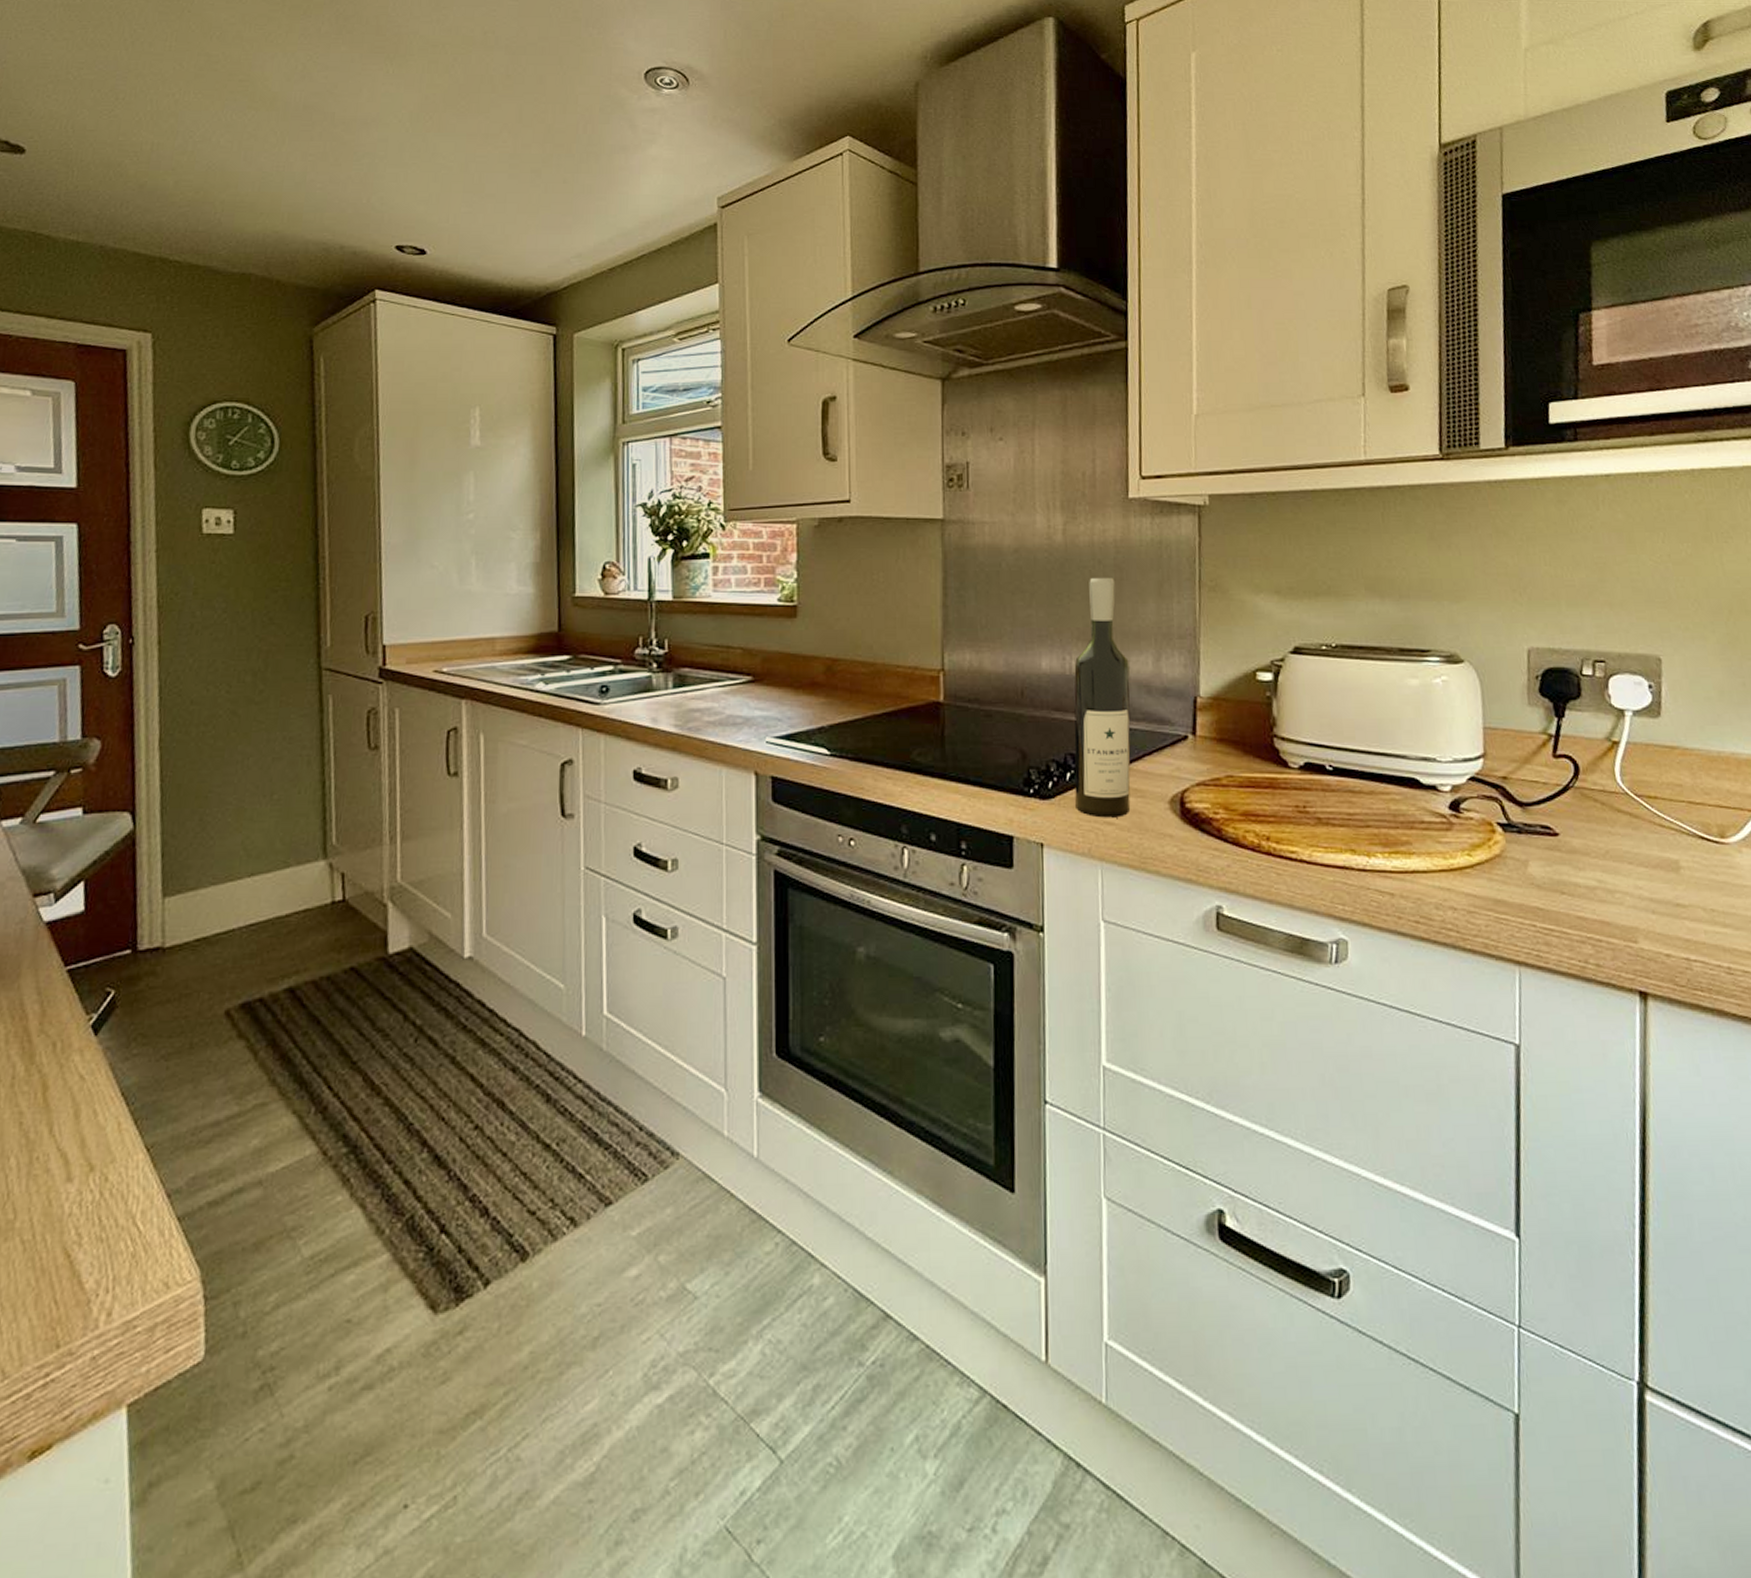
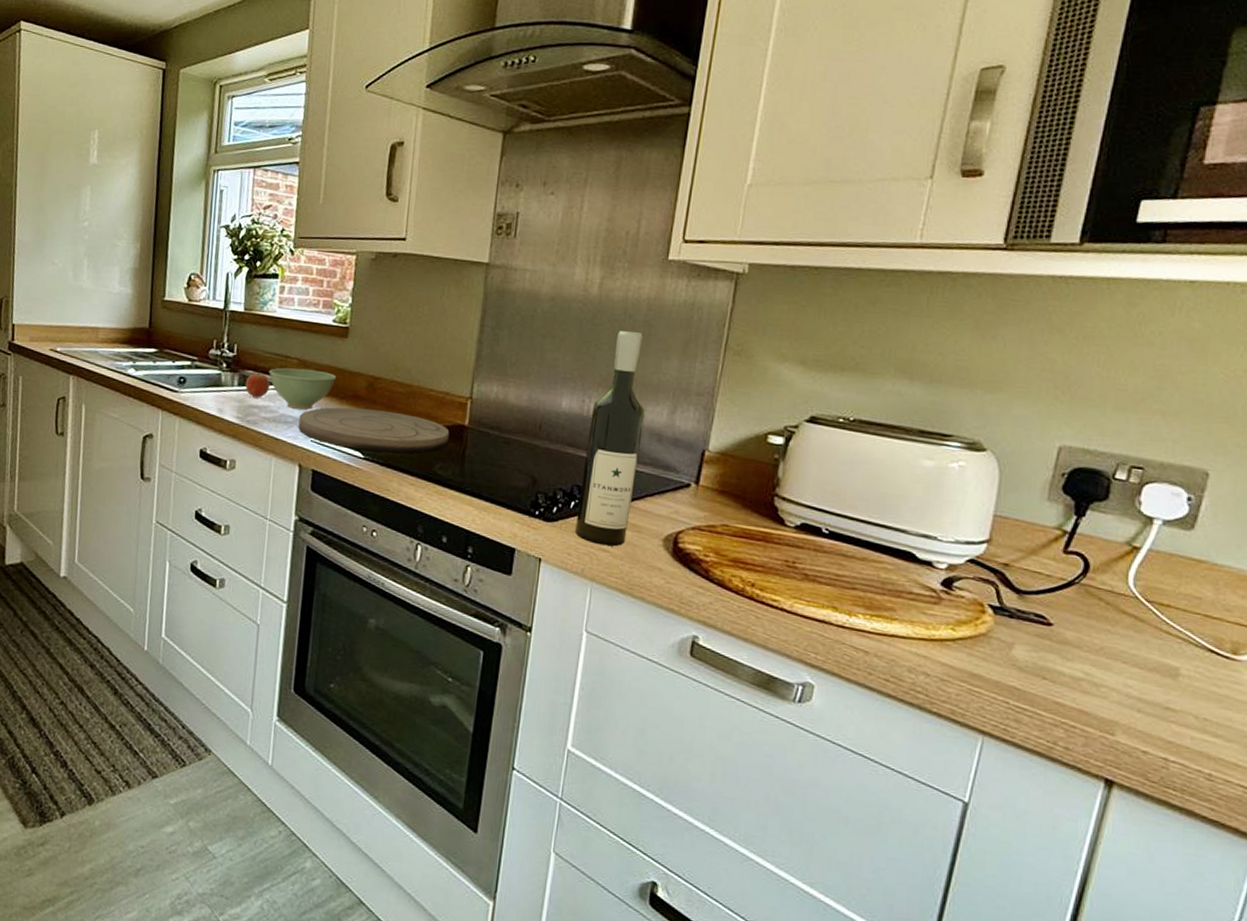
fruit: none [681,666,711,700] -> present [245,370,270,398]
bowl: none [709,658,789,707] -> present [269,367,337,410]
cutting board: none [750,696,924,745] -> present [298,407,450,454]

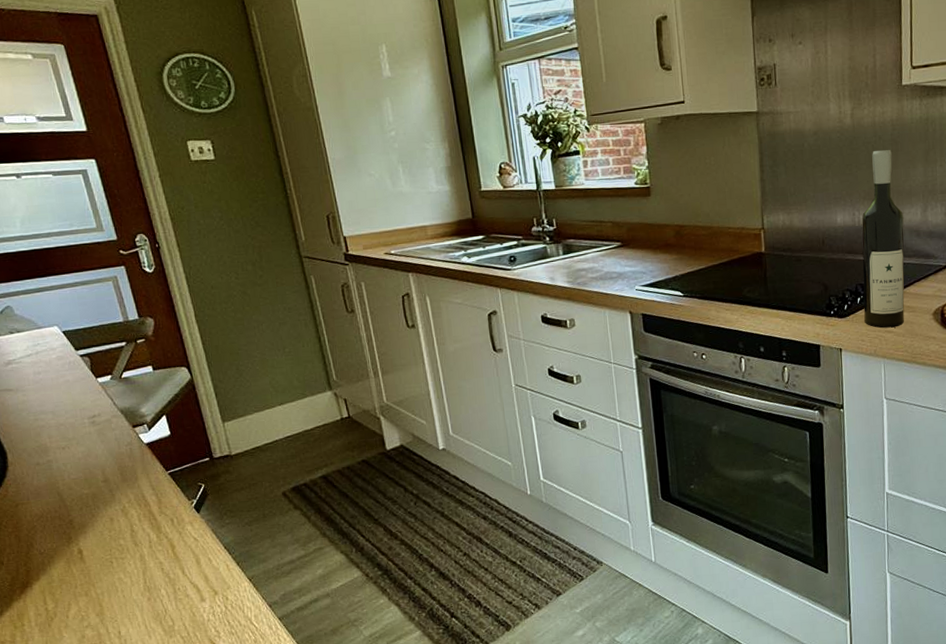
fruit: present [245,370,270,398] -> none [569,237,592,262]
bowl: present [269,367,337,410] -> none [588,228,648,265]
cutting board: present [298,407,450,454] -> none [622,252,752,290]

